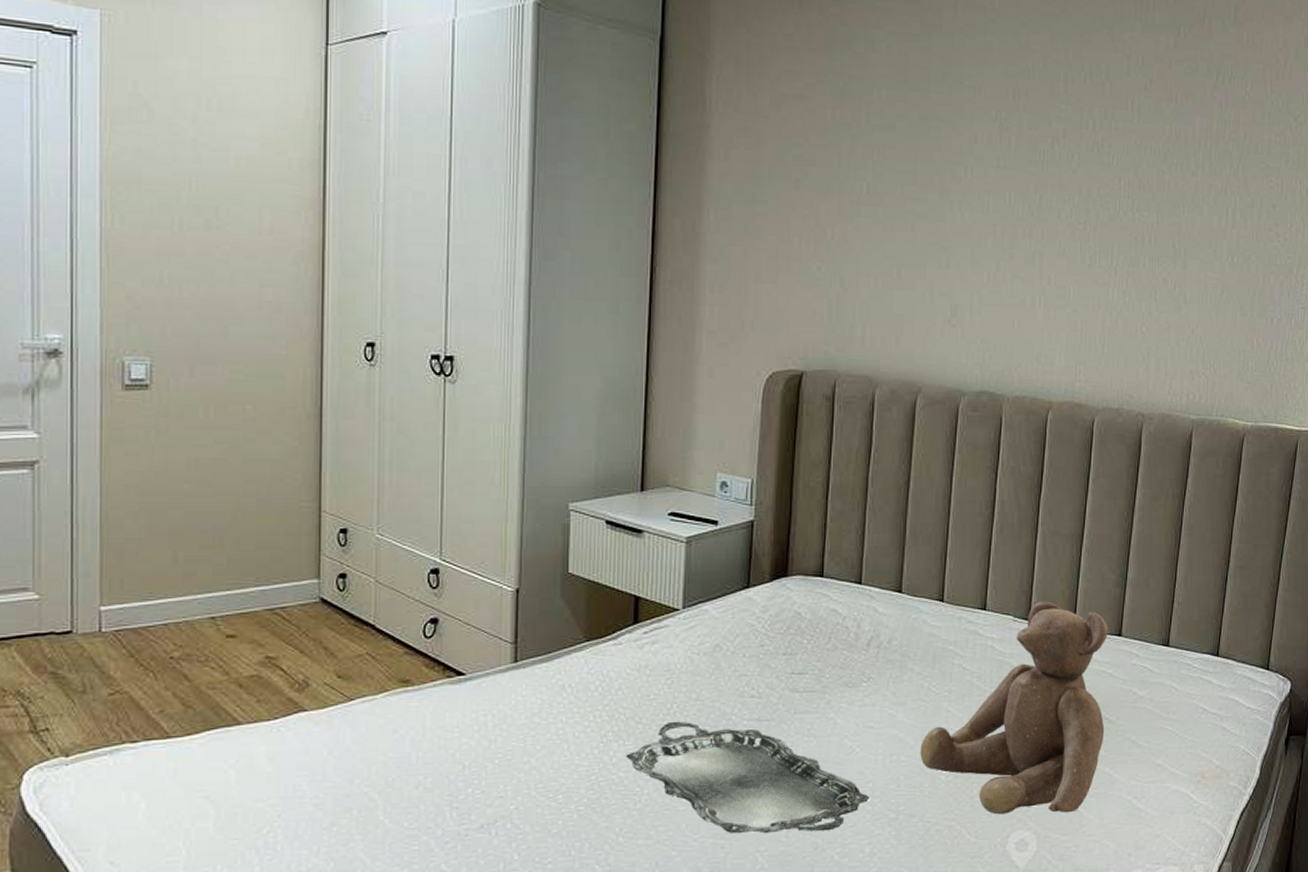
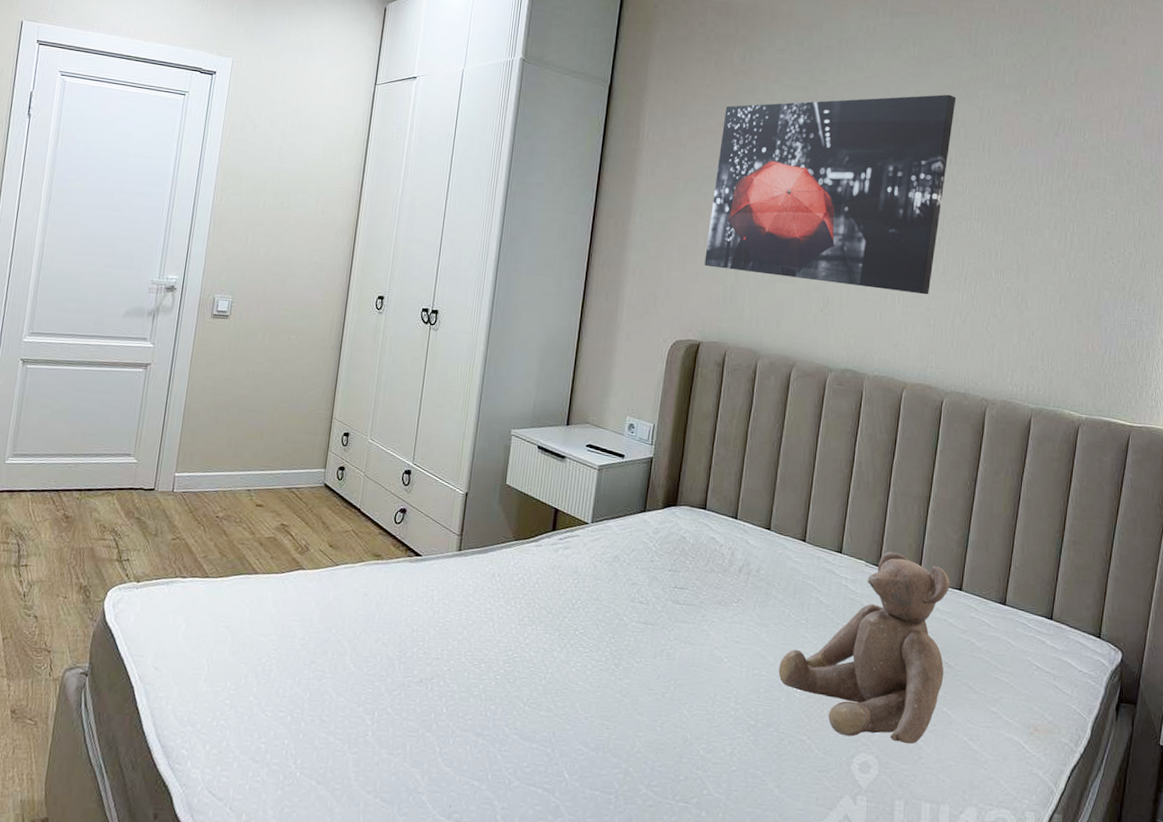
serving tray: present [627,721,869,834] -> none [537,615,733,728]
wall art: none [801,39,1099,294] -> present [704,94,957,295]

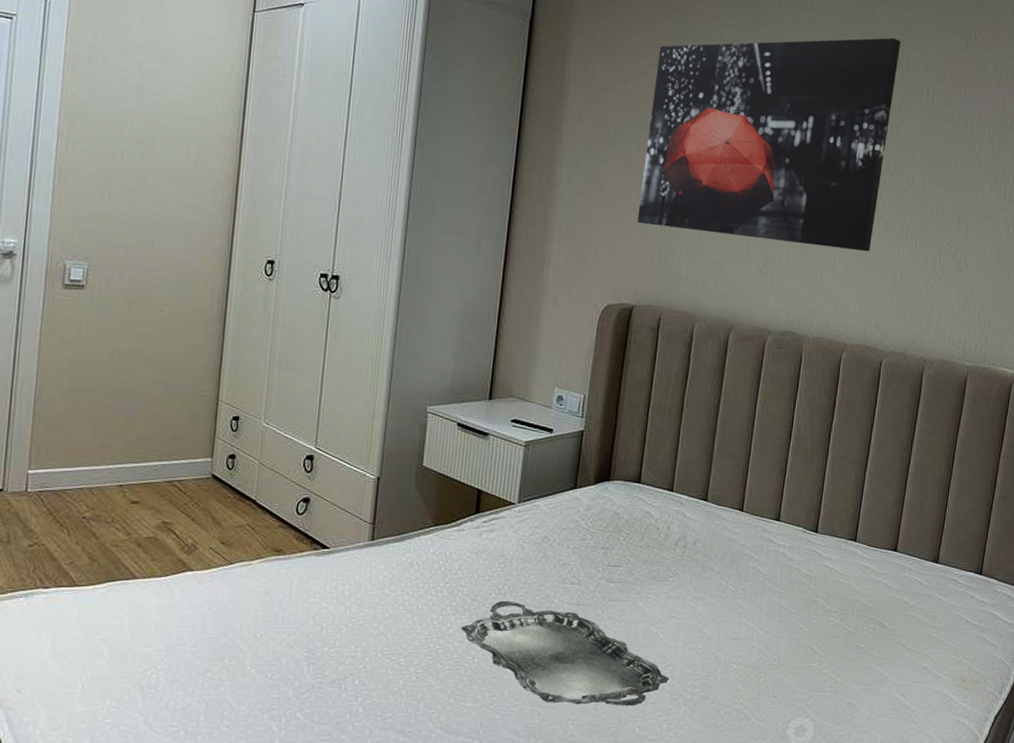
serving tray: none [537,615,733,728] -> present [462,600,669,706]
teddy bear: present [778,551,950,745] -> none [715,516,886,705]

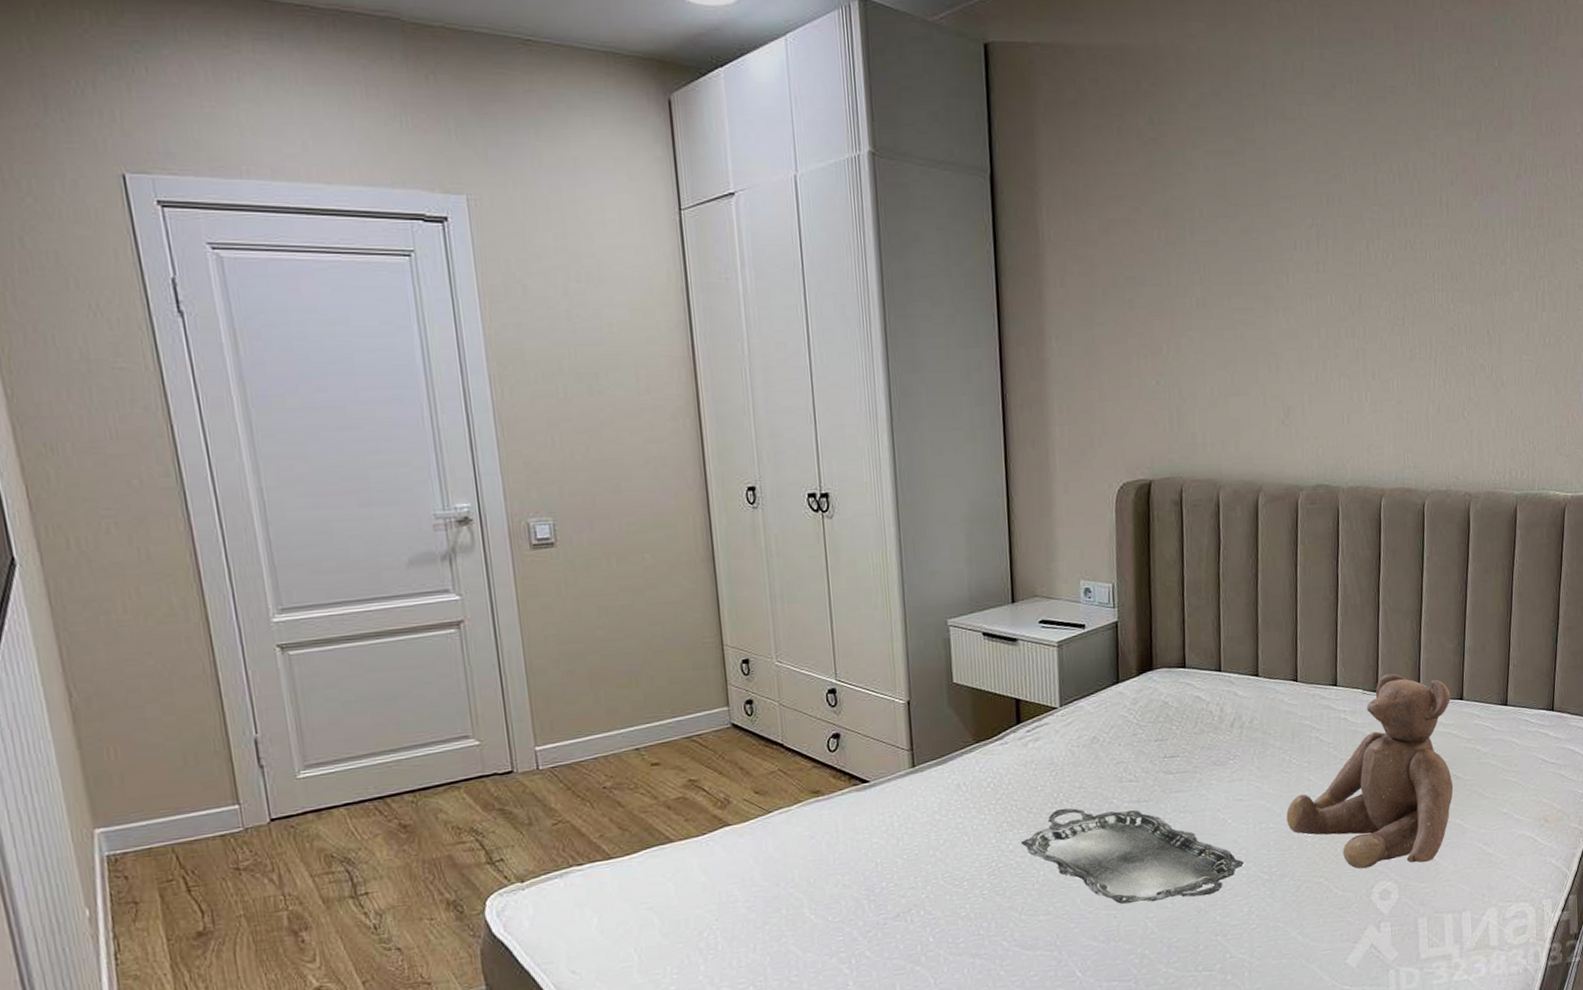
wall art: present [637,37,901,252] -> none [1138,141,1405,390]
teddy bear: none [715,516,886,705] -> present [1286,673,1454,869]

